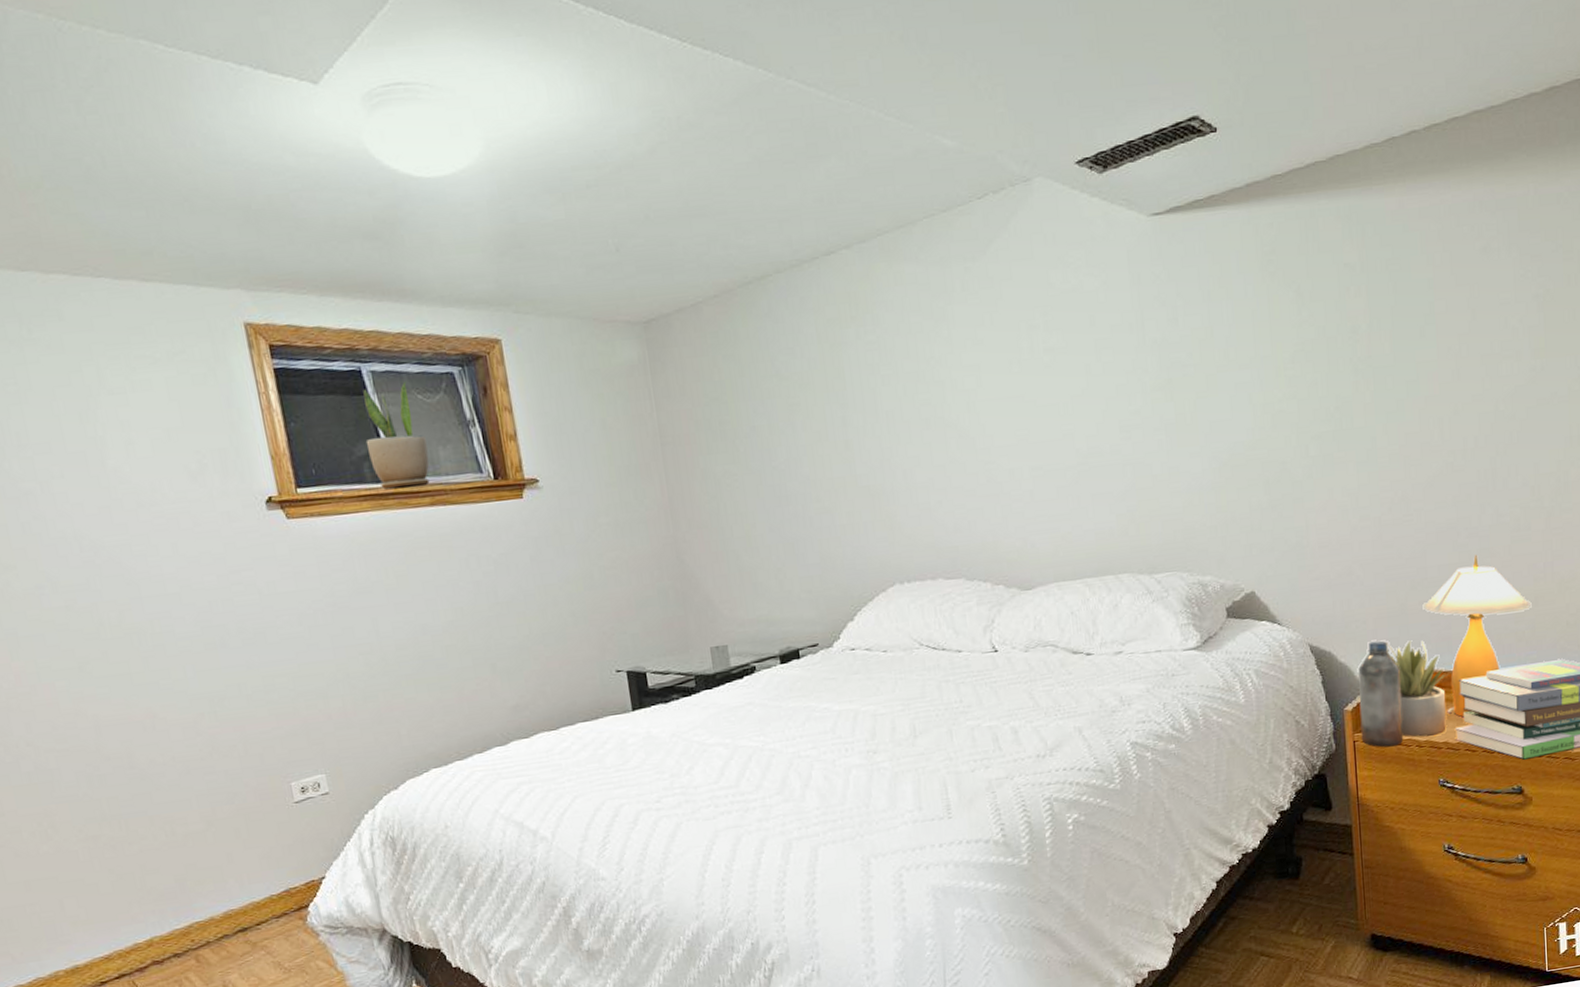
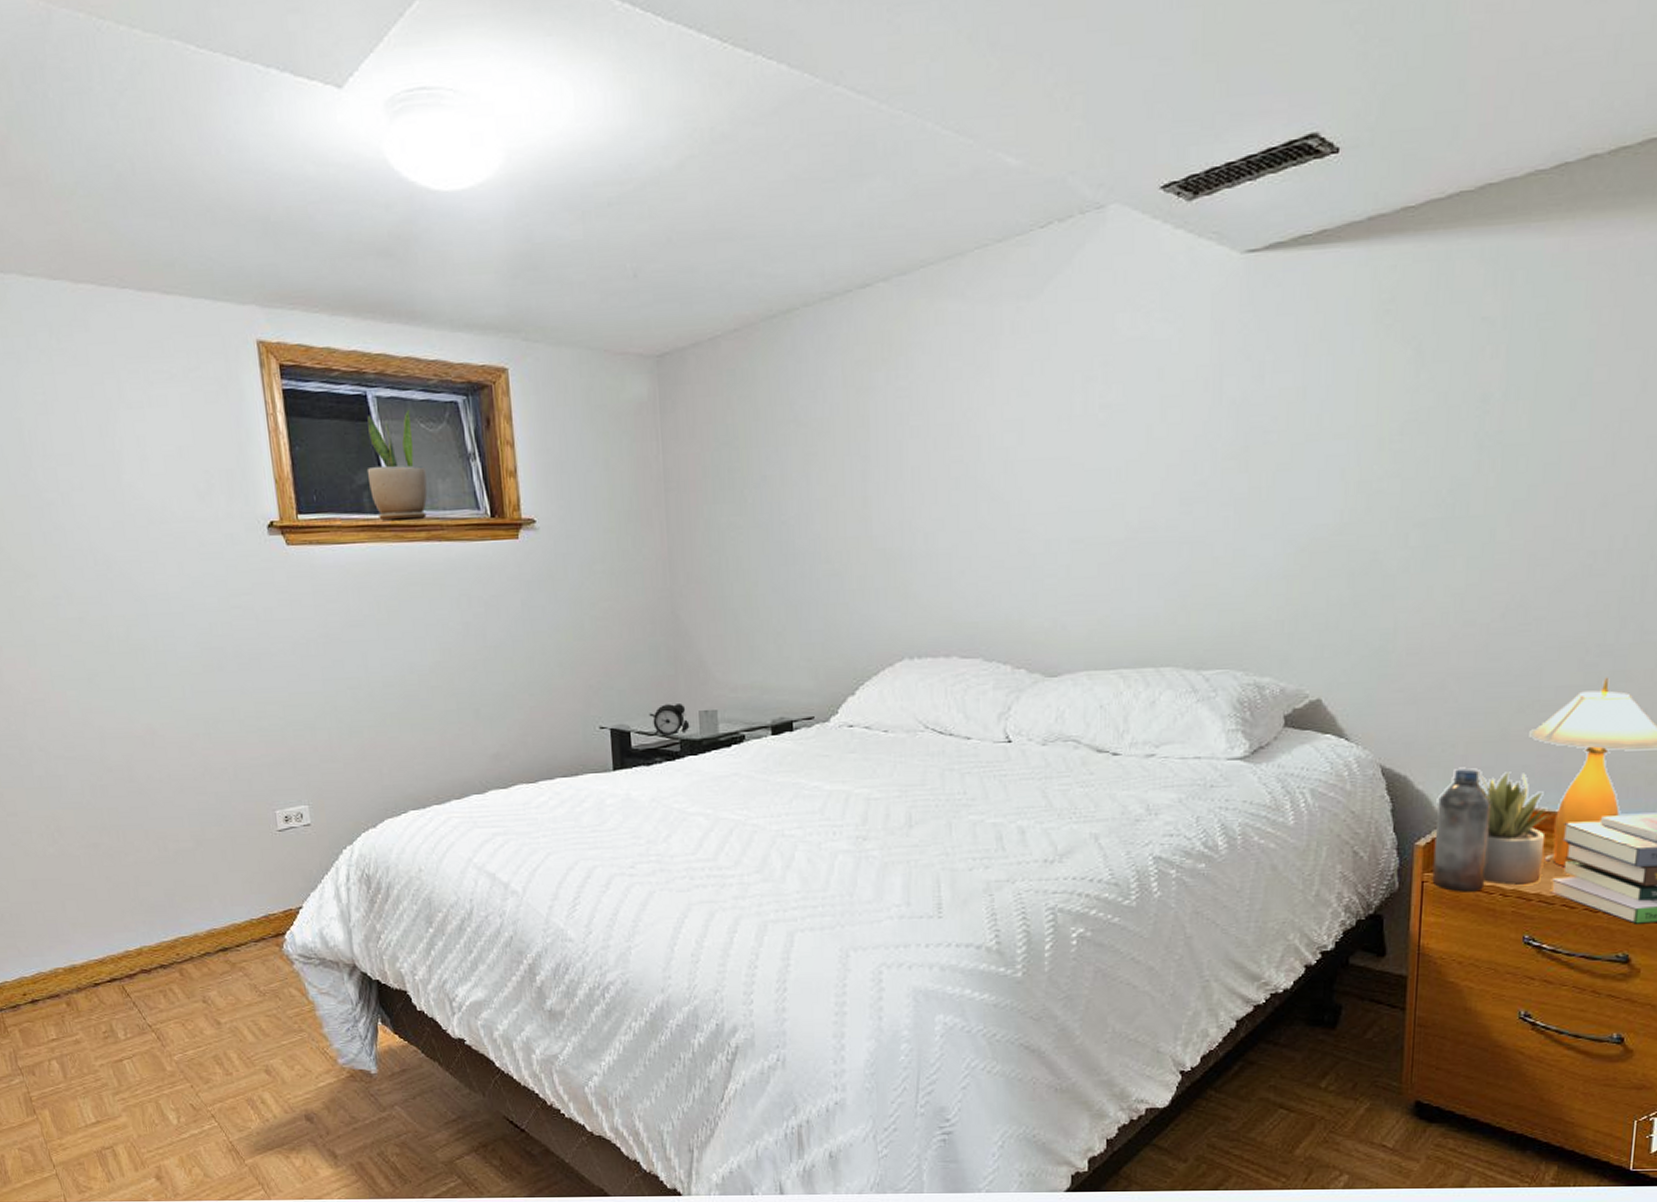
alarm clock: none [663,642,703,674] -> present [649,704,690,737]

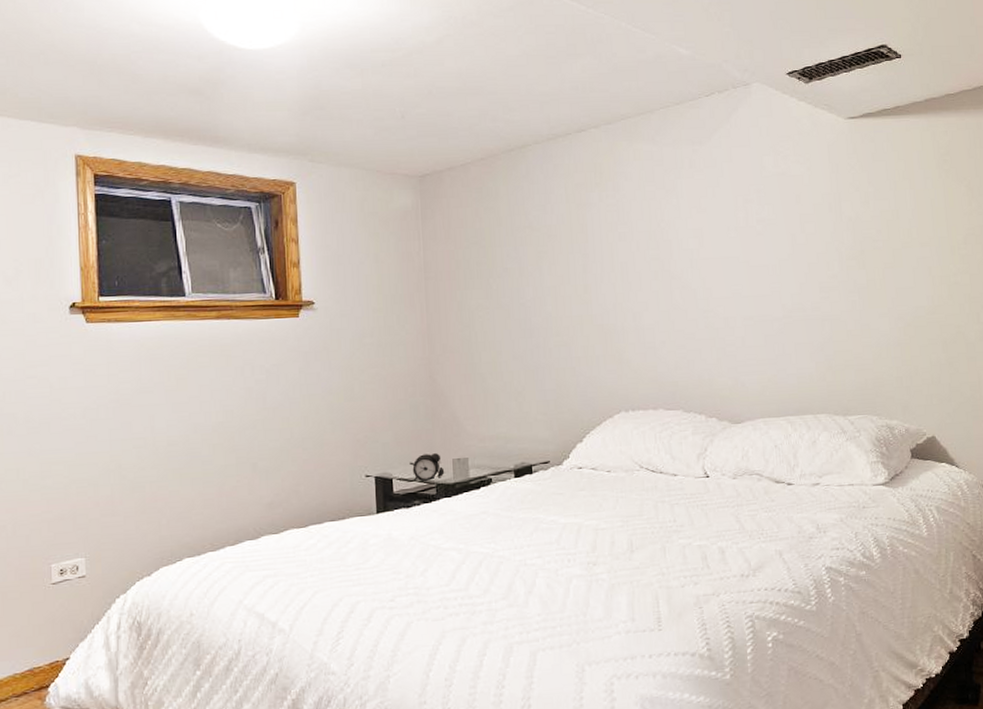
potted plant: present [366,409,428,522] -> none [166,212,220,303]

